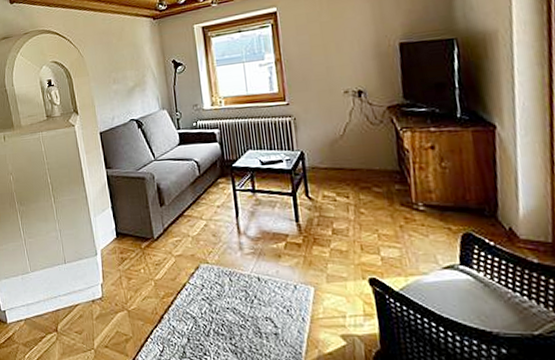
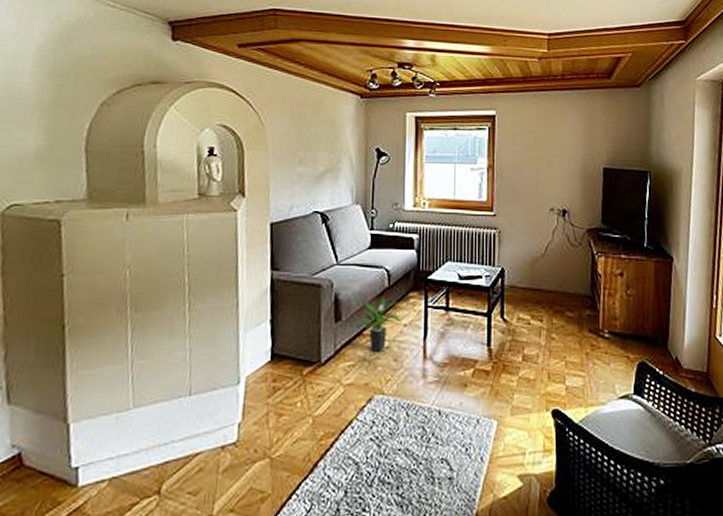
potted plant: none [177,184,213,231] -> present [356,297,400,354]

